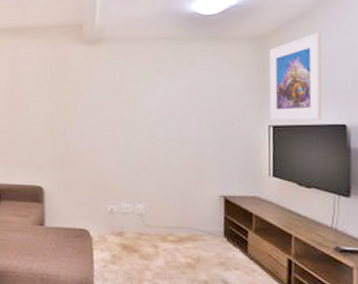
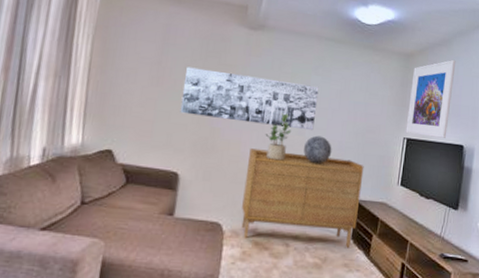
wall art: none [35,87,166,133] -> present [180,67,319,131]
sideboard: none [104,156,228,247] -> present [241,148,364,249]
potted plant: none [117,119,143,165] -> present [265,113,292,161]
decorative globe: none [159,136,189,165] -> present [304,135,332,165]

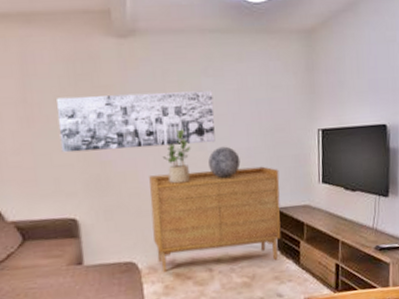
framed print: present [405,59,456,138] -> none [318,25,366,124]

